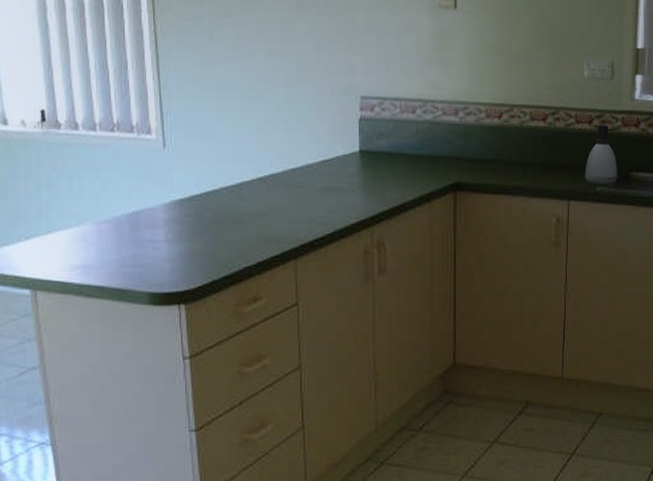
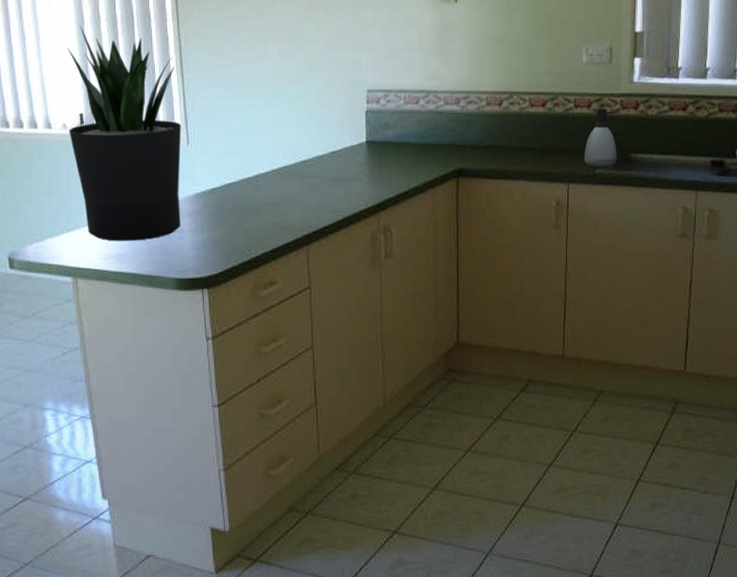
planter: none [27,12,157,251] -> present [67,25,182,241]

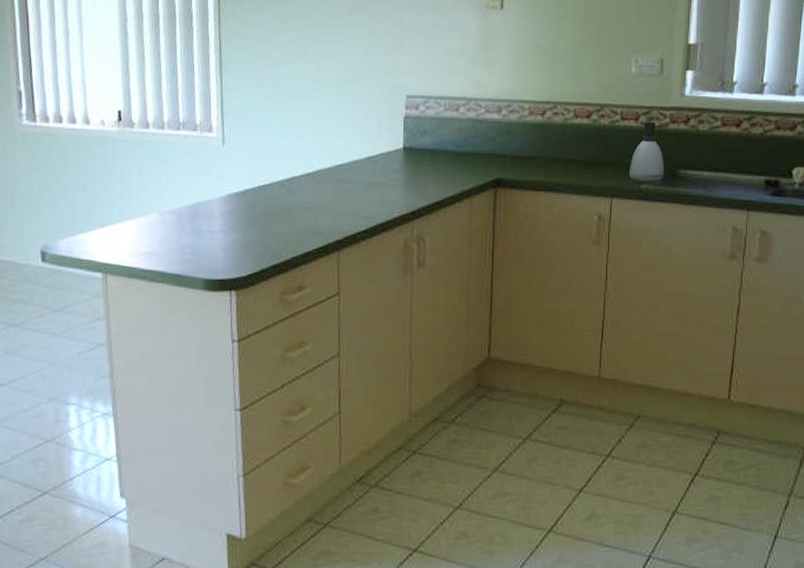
planter: present [67,25,182,241] -> none [106,23,218,239]

